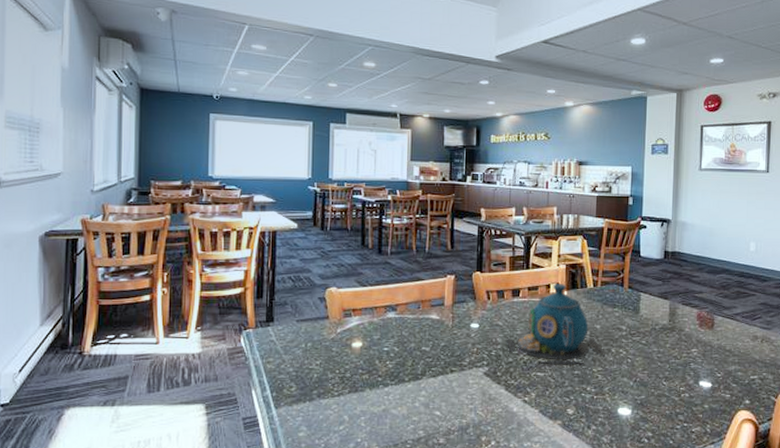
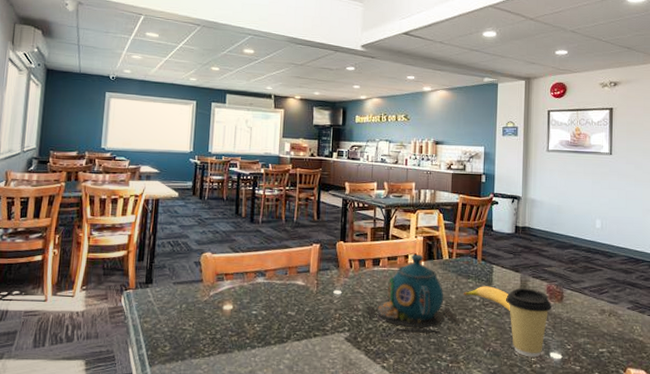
banana: none [609,315,658,341] -> present [463,286,510,312]
coffee cup: none [654,315,702,387] -> present [506,287,552,358]

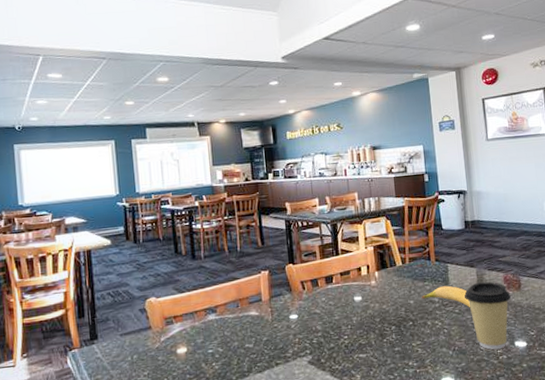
teapot: present [366,254,461,333] -> none [325,265,423,346]

